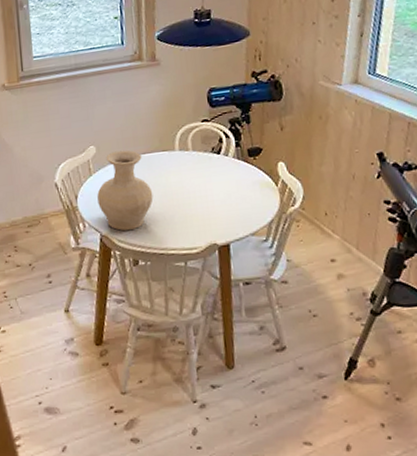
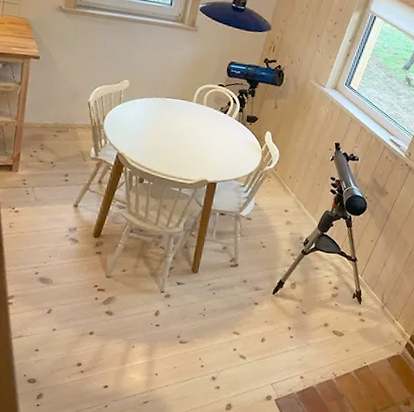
vase: present [97,150,154,231] -> none [121,89,168,155]

